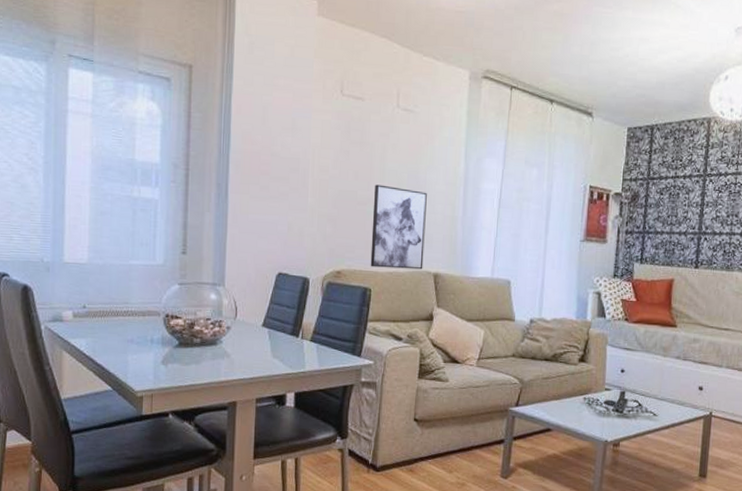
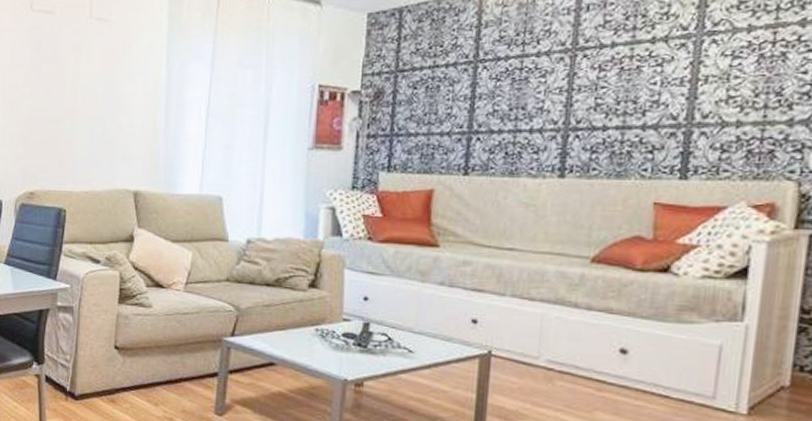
wall art: present [370,184,427,270] -> none [64,100,125,188]

